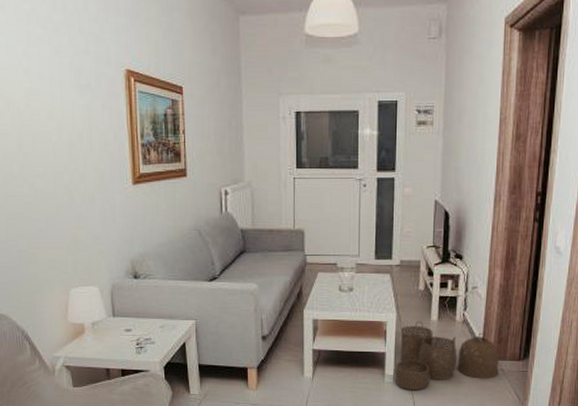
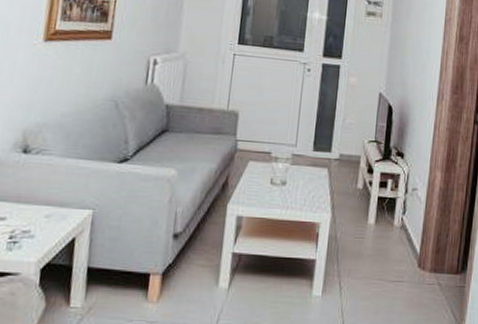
woven basket: present [394,321,499,391] -> none [324,224,437,307]

